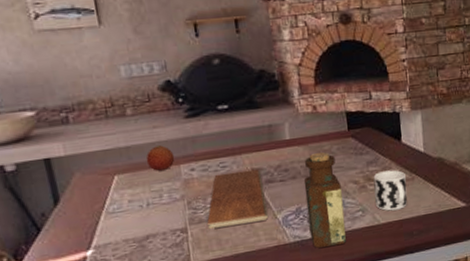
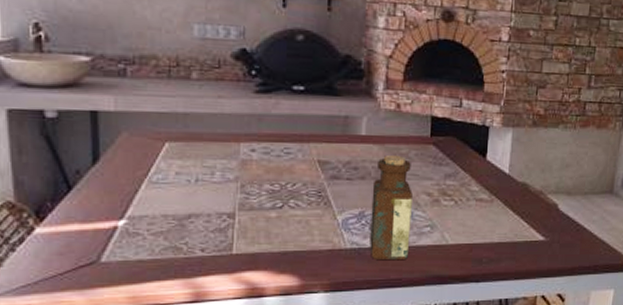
fruit: present [145,145,175,171] -> none [203,118,236,146]
chopping board: present [207,169,268,229] -> none [259,160,328,219]
cup: present [373,170,408,211] -> none [446,187,484,232]

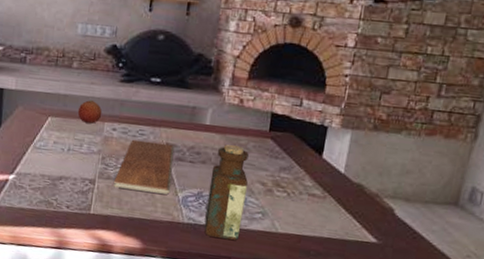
fruit: none [203,118,236,146] -> present [77,100,102,124]
chopping board: none [259,160,328,219] -> present [114,139,174,194]

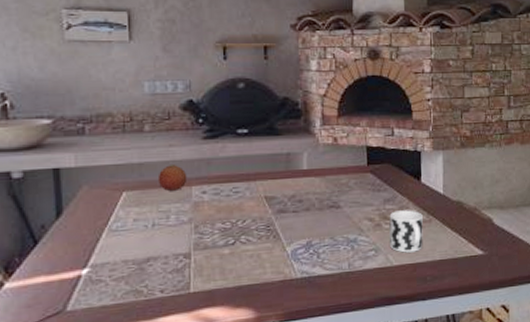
chopping board: present [114,139,174,194] -> none [213,197,276,256]
bottle: present [204,144,249,241] -> none [317,185,357,286]
cup: none [277,180,318,225] -> present [389,210,423,253]

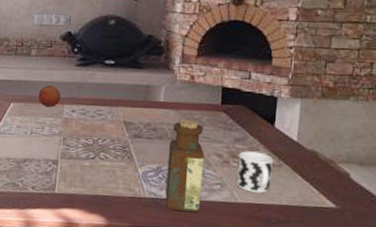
bottle: none [317,185,357,286] -> present [165,119,204,213]

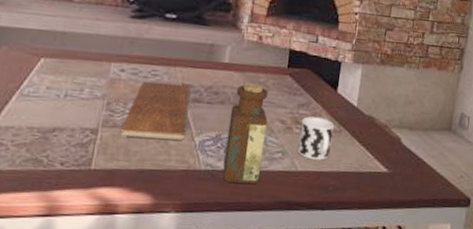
fruit: present [38,85,61,107] -> none [78,38,109,65]
chopping board: none [76,119,131,171] -> present [120,81,190,140]

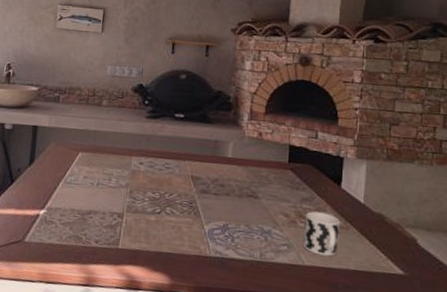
chopping board: present [120,81,190,140] -> none [141,173,198,227]
bottle: present [223,82,268,185] -> none [231,176,271,275]

